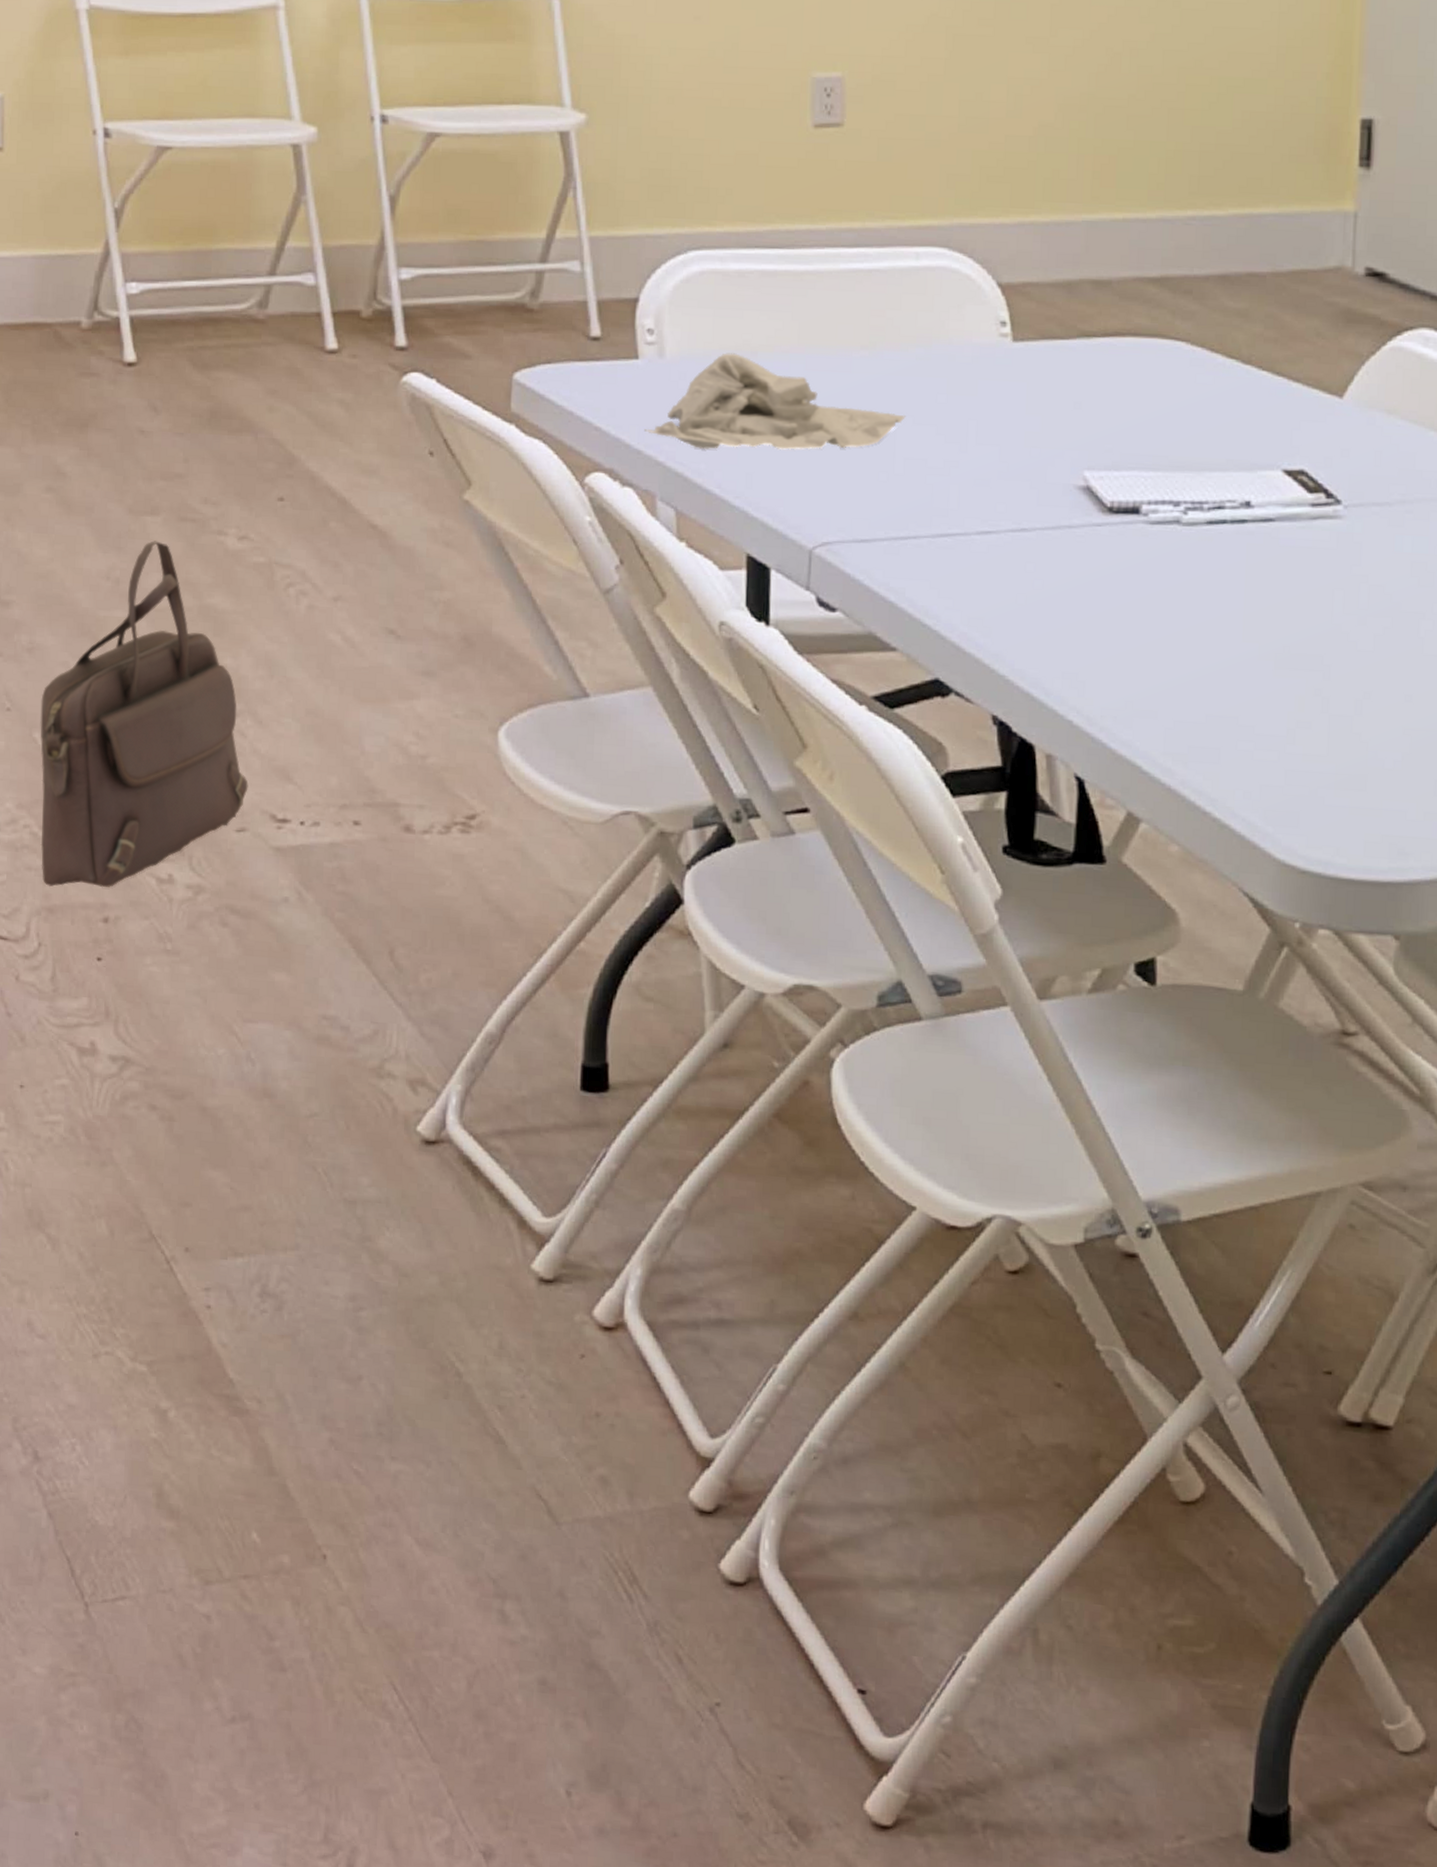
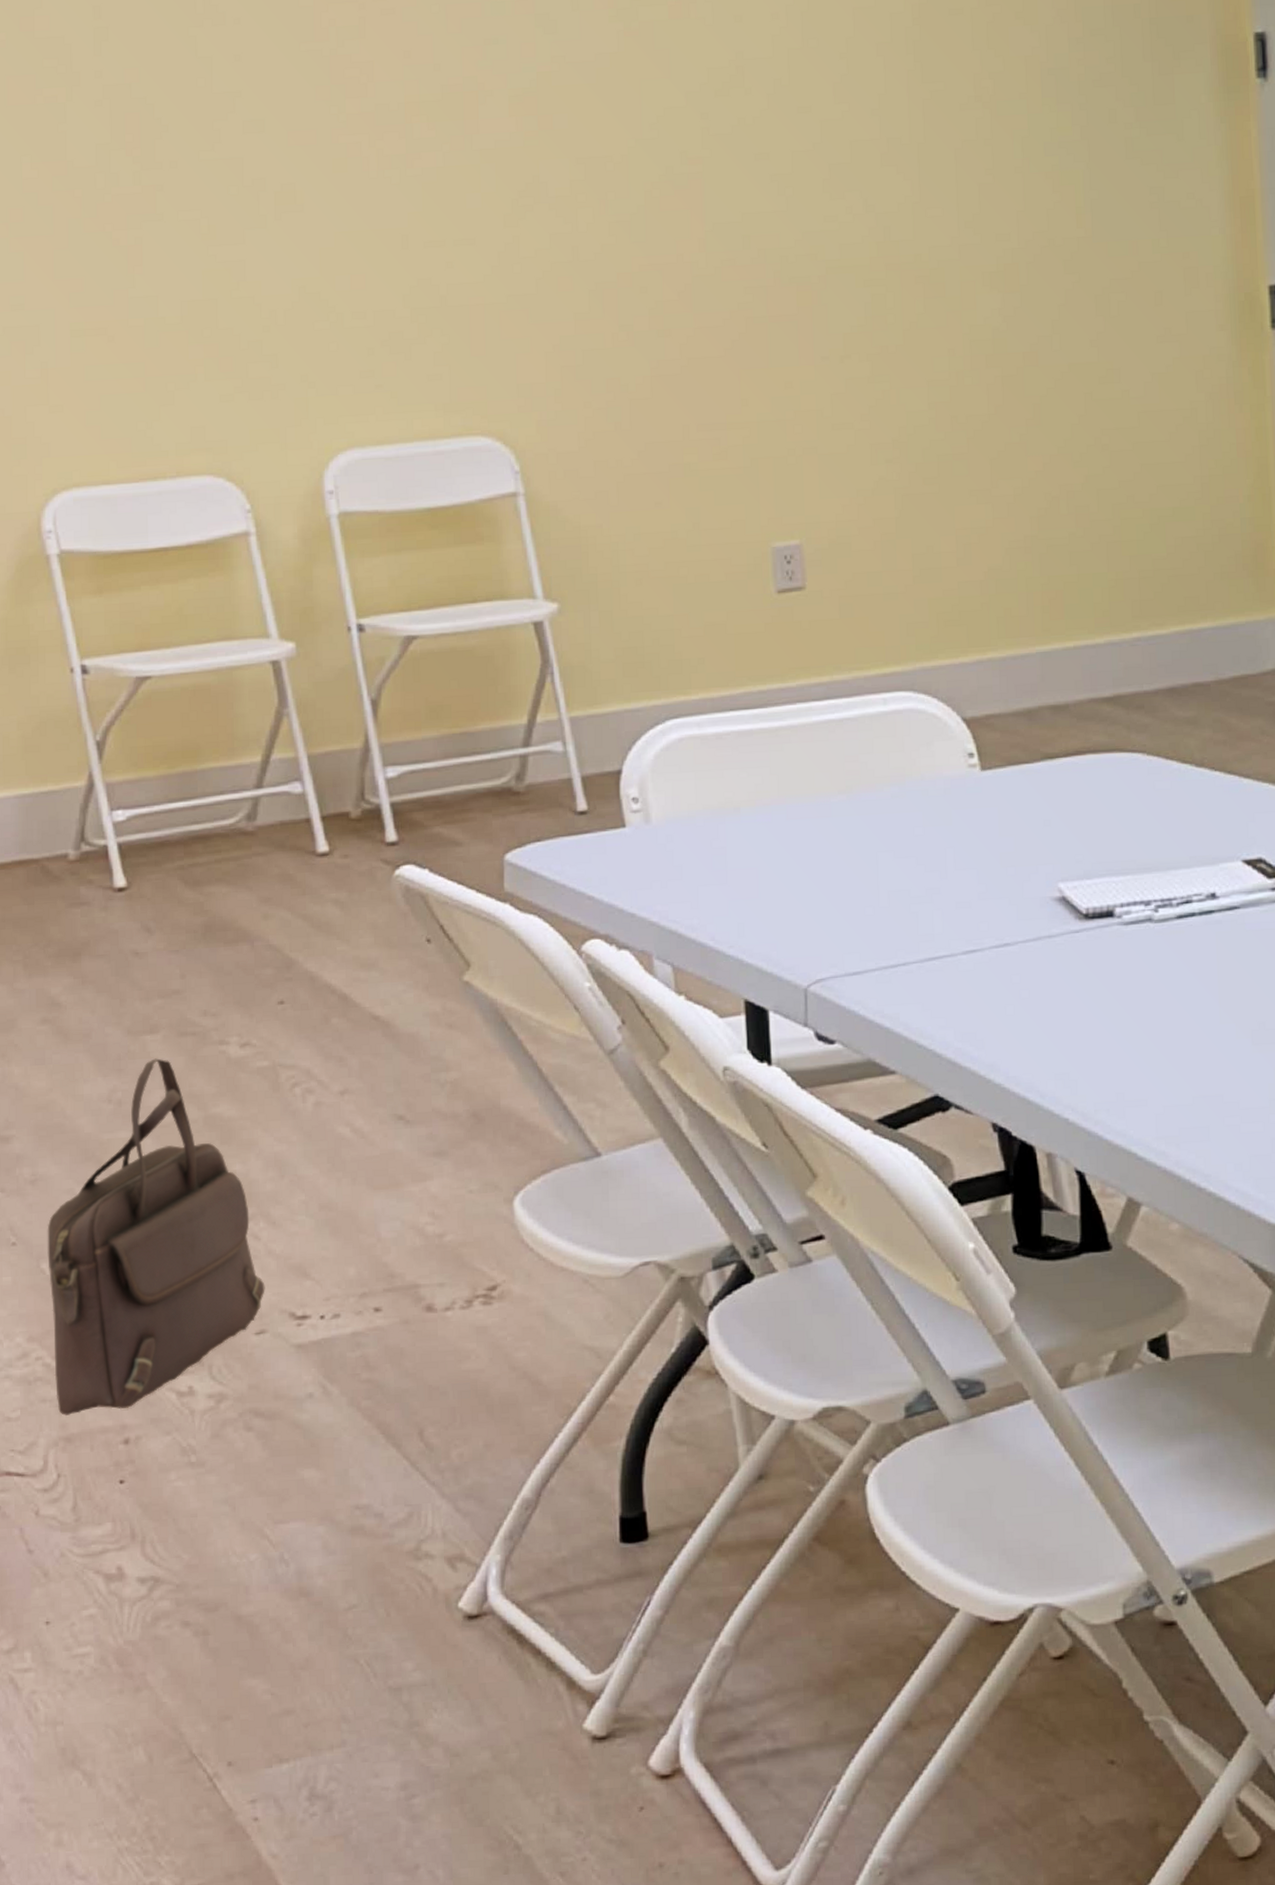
tissue: present [644,353,906,450] -> none [636,811,886,905]

